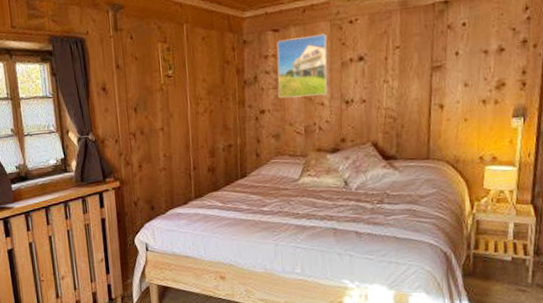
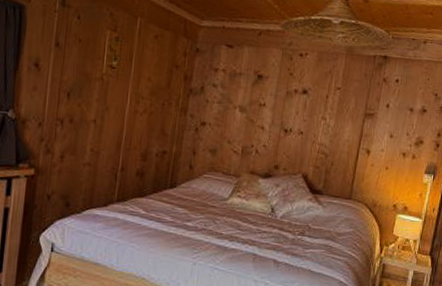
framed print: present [277,33,328,99] -> none [222,56,278,120]

